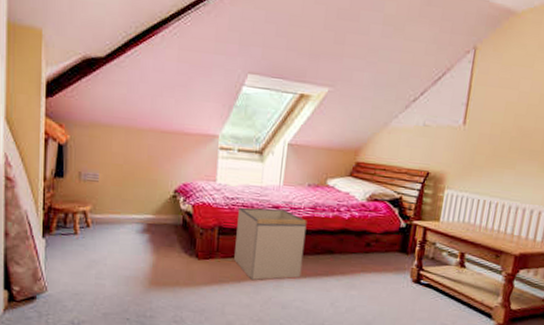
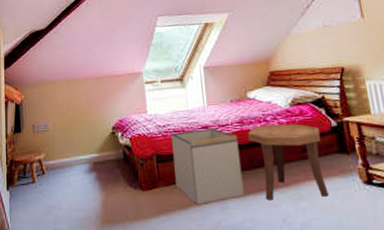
side table: none [318,215,388,288] -> present [248,123,329,201]

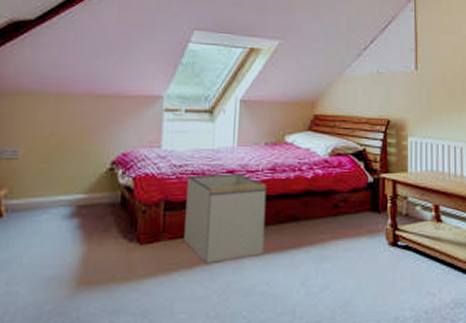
side table: present [248,123,329,201] -> none [279,174,355,261]

